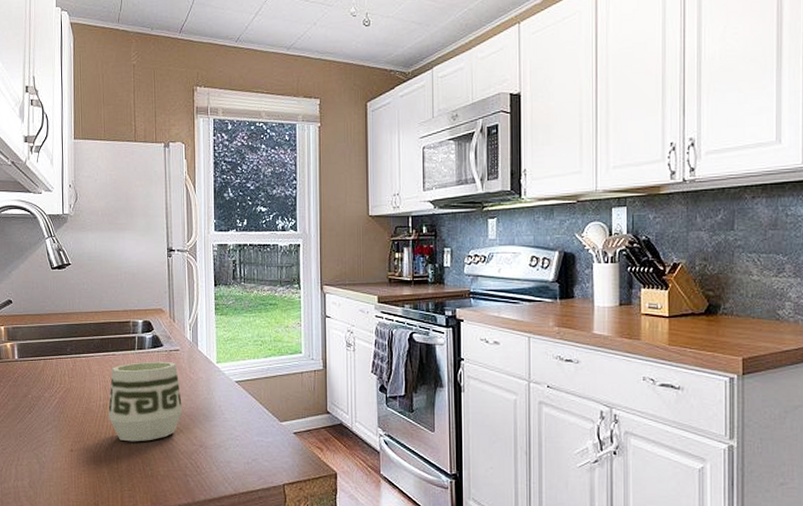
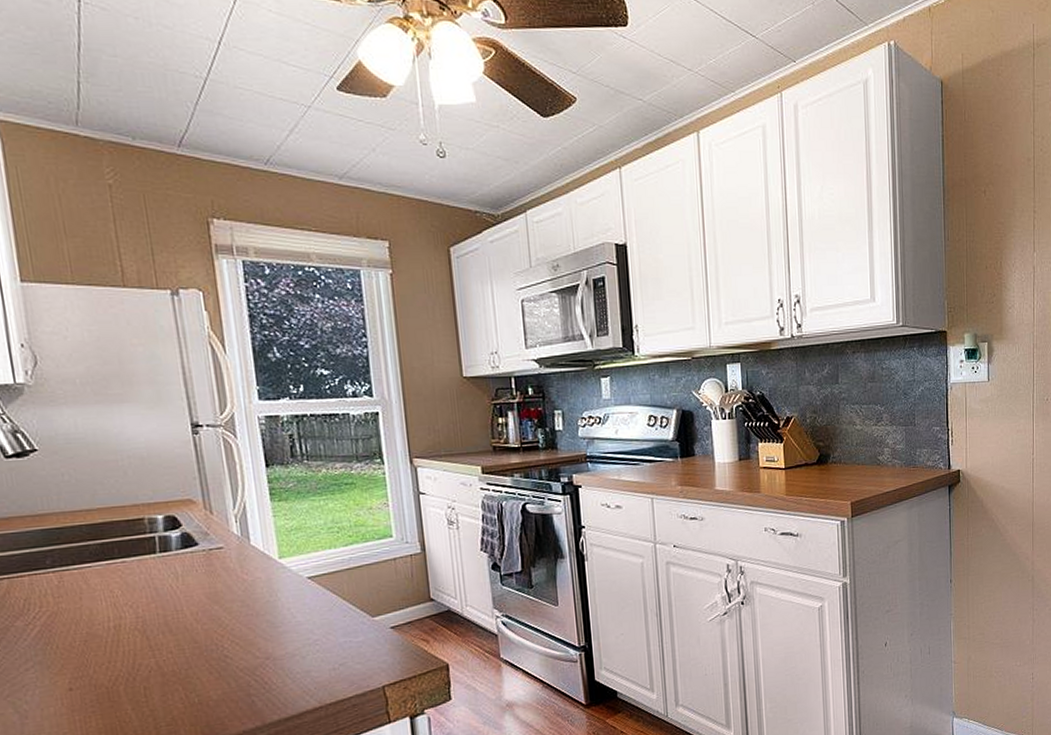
cup: present [108,361,183,442] -> none [122,563,237,667]

